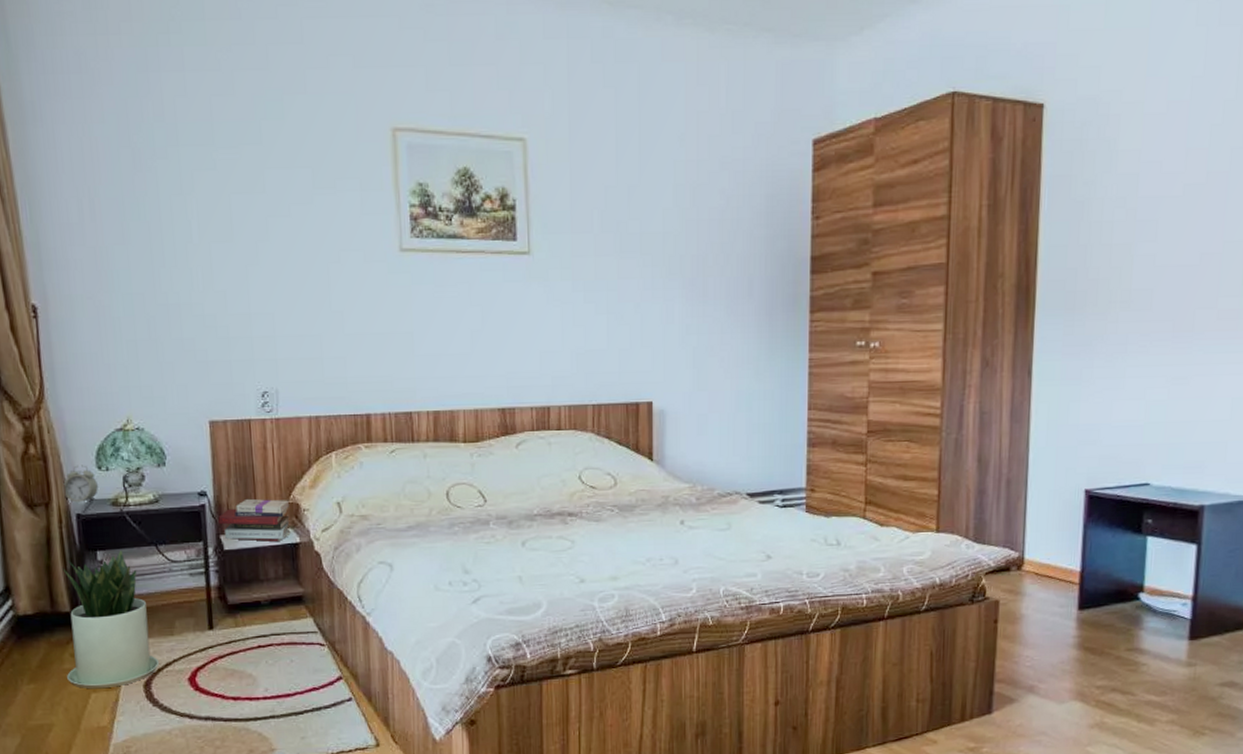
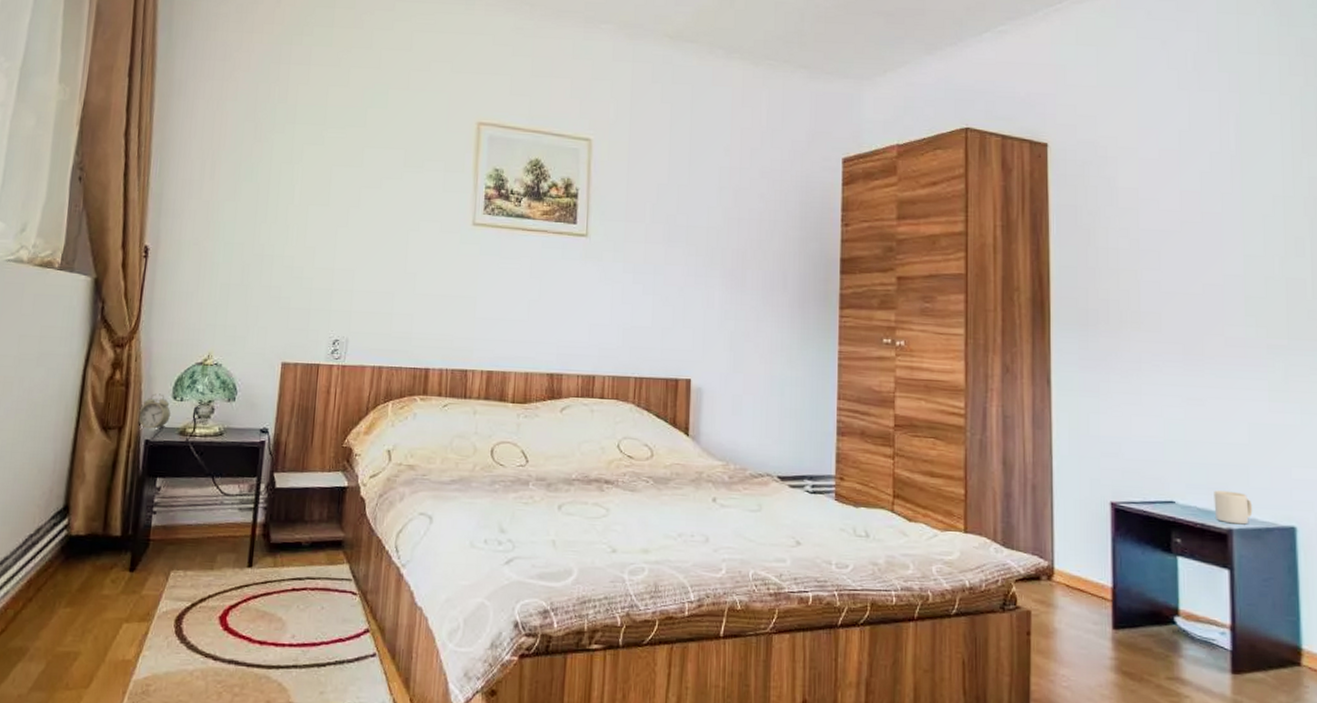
planter: present [62,550,160,689] -> none [103,479,195,620]
books: present [218,498,291,542] -> none [274,439,344,485]
mug: none [1188,468,1227,501] -> present [1214,490,1253,525]

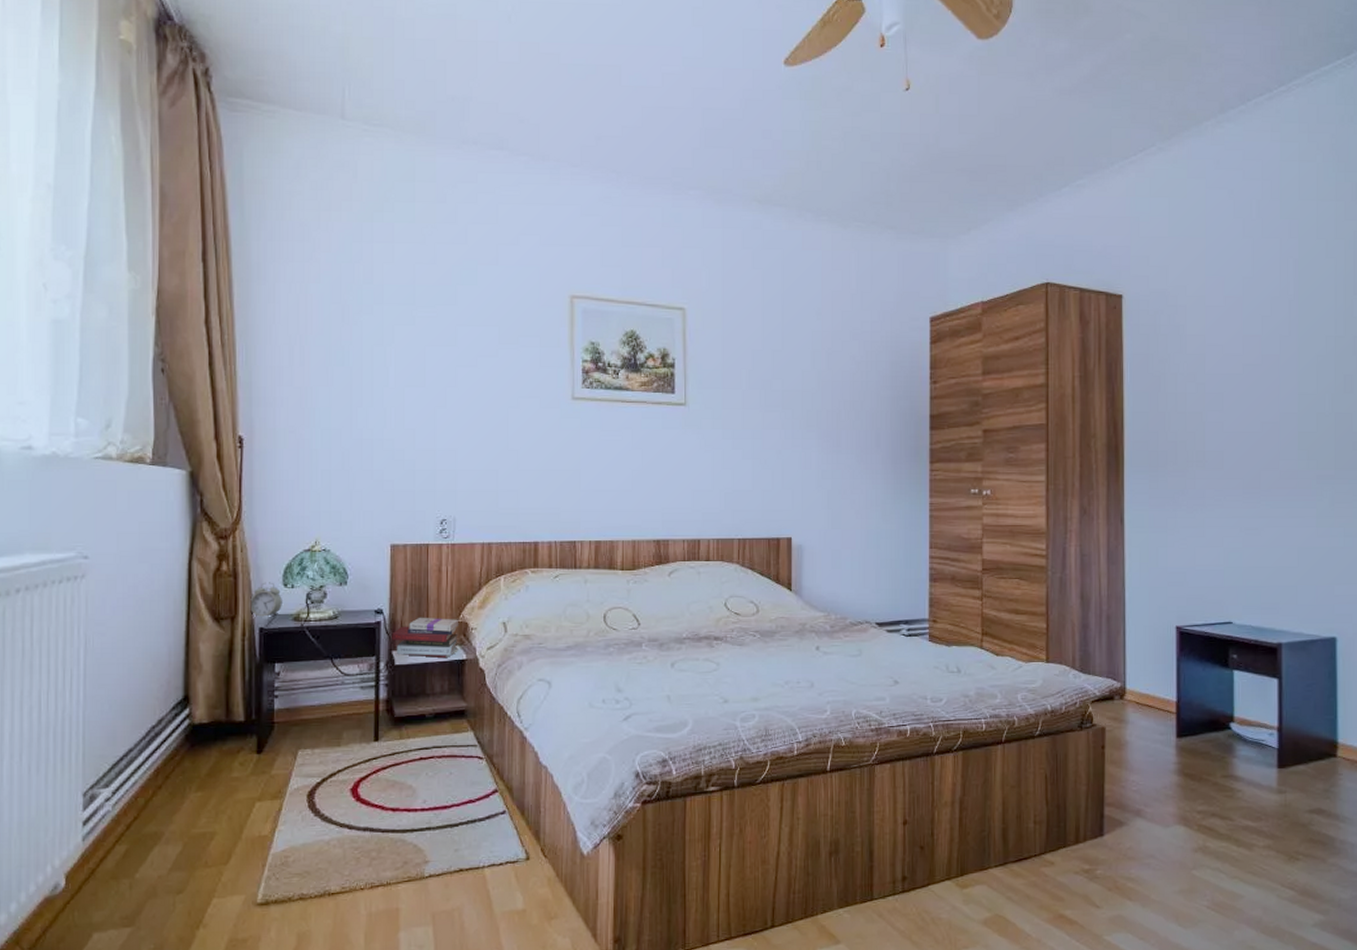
books: none [274,439,344,485] -> present [392,617,460,659]
mug: present [1214,490,1253,525] -> none [1266,610,1300,639]

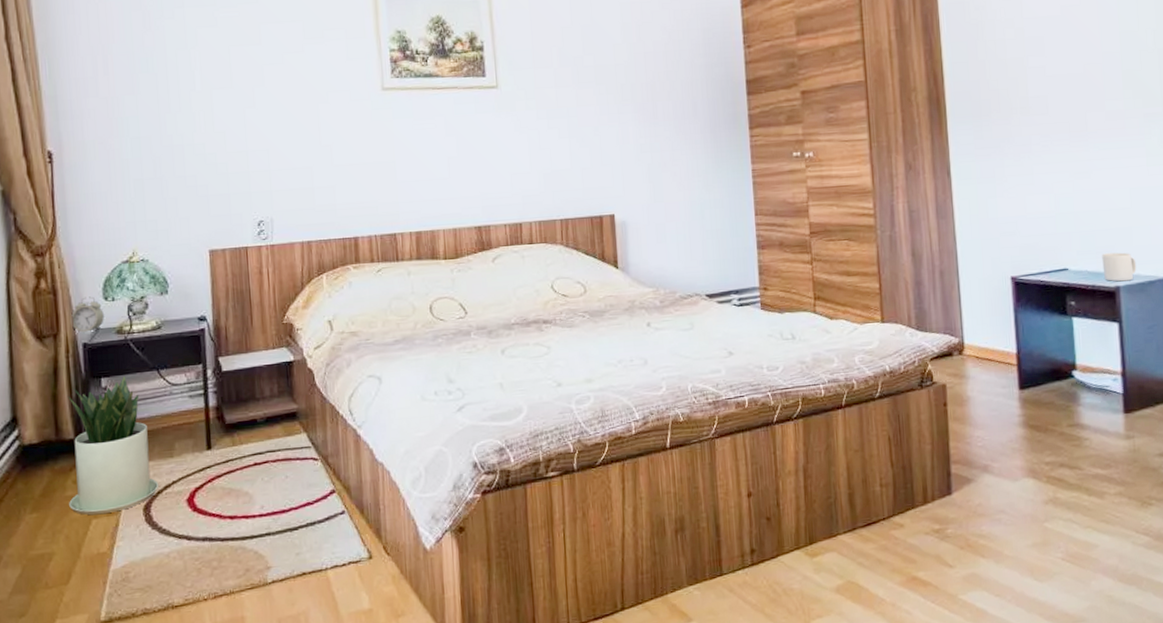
planter: none [234,663,325,798] -> present [68,376,159,516]
books: present [392,617,460,659] -> none [217,320,285,362]
mug: none [1266,610,1300,639] -> present [1102,252,1137,282]

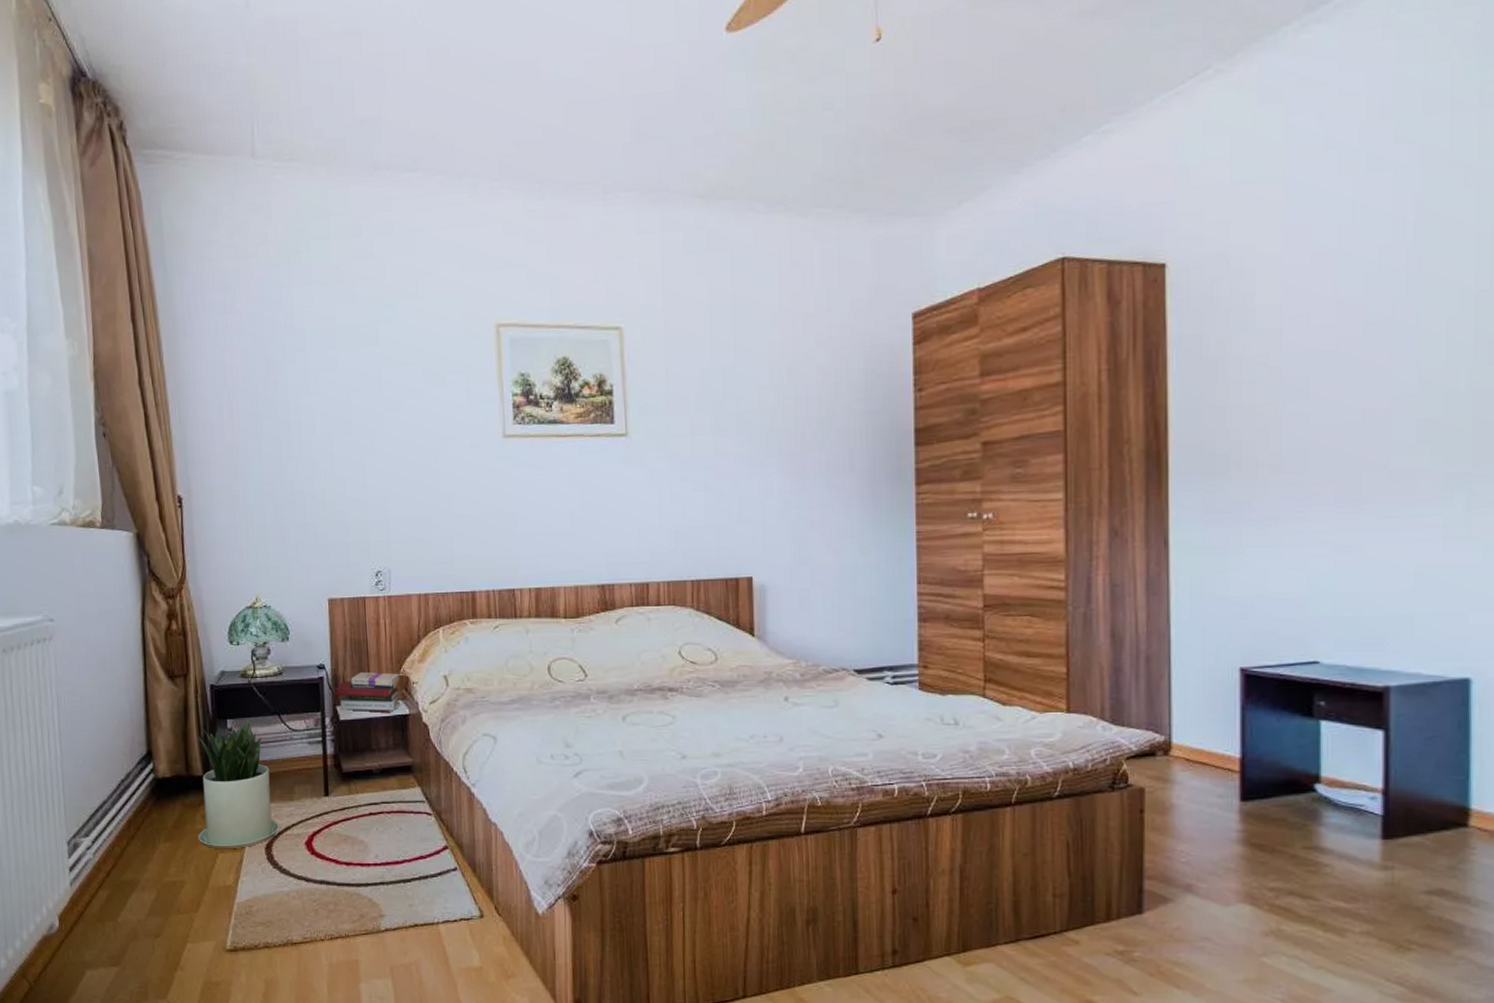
alarm clock: present [70,296,104,333] -> none [199,639,230,674]
books: none [217,320,285,362] -> present [335,671,401,714]
mug: present [1102,252,1137,282] -> none [1368,645,1417,681]

